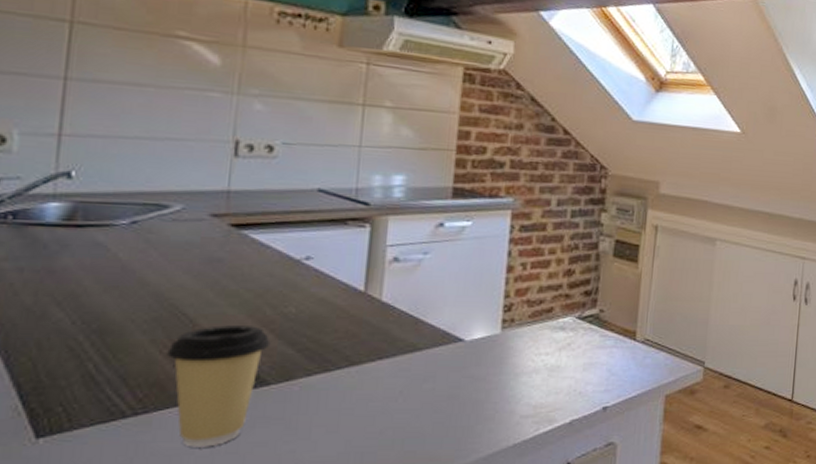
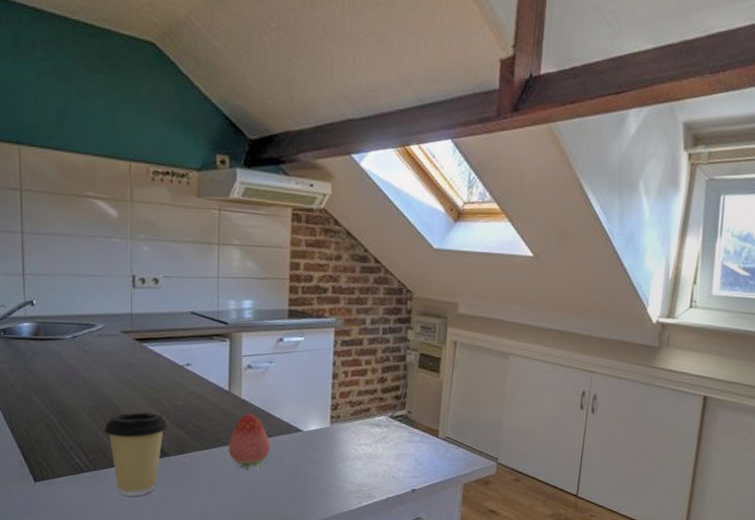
fruit: none [358,321,420,395] -> present [228,413,271,469]

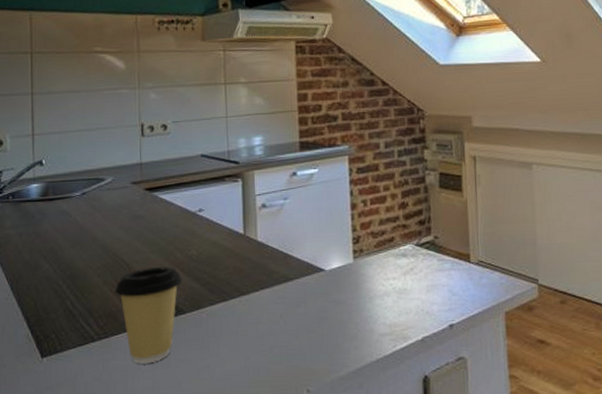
fruit: present [228,413,271,469] -> none [247,257,293,319]

